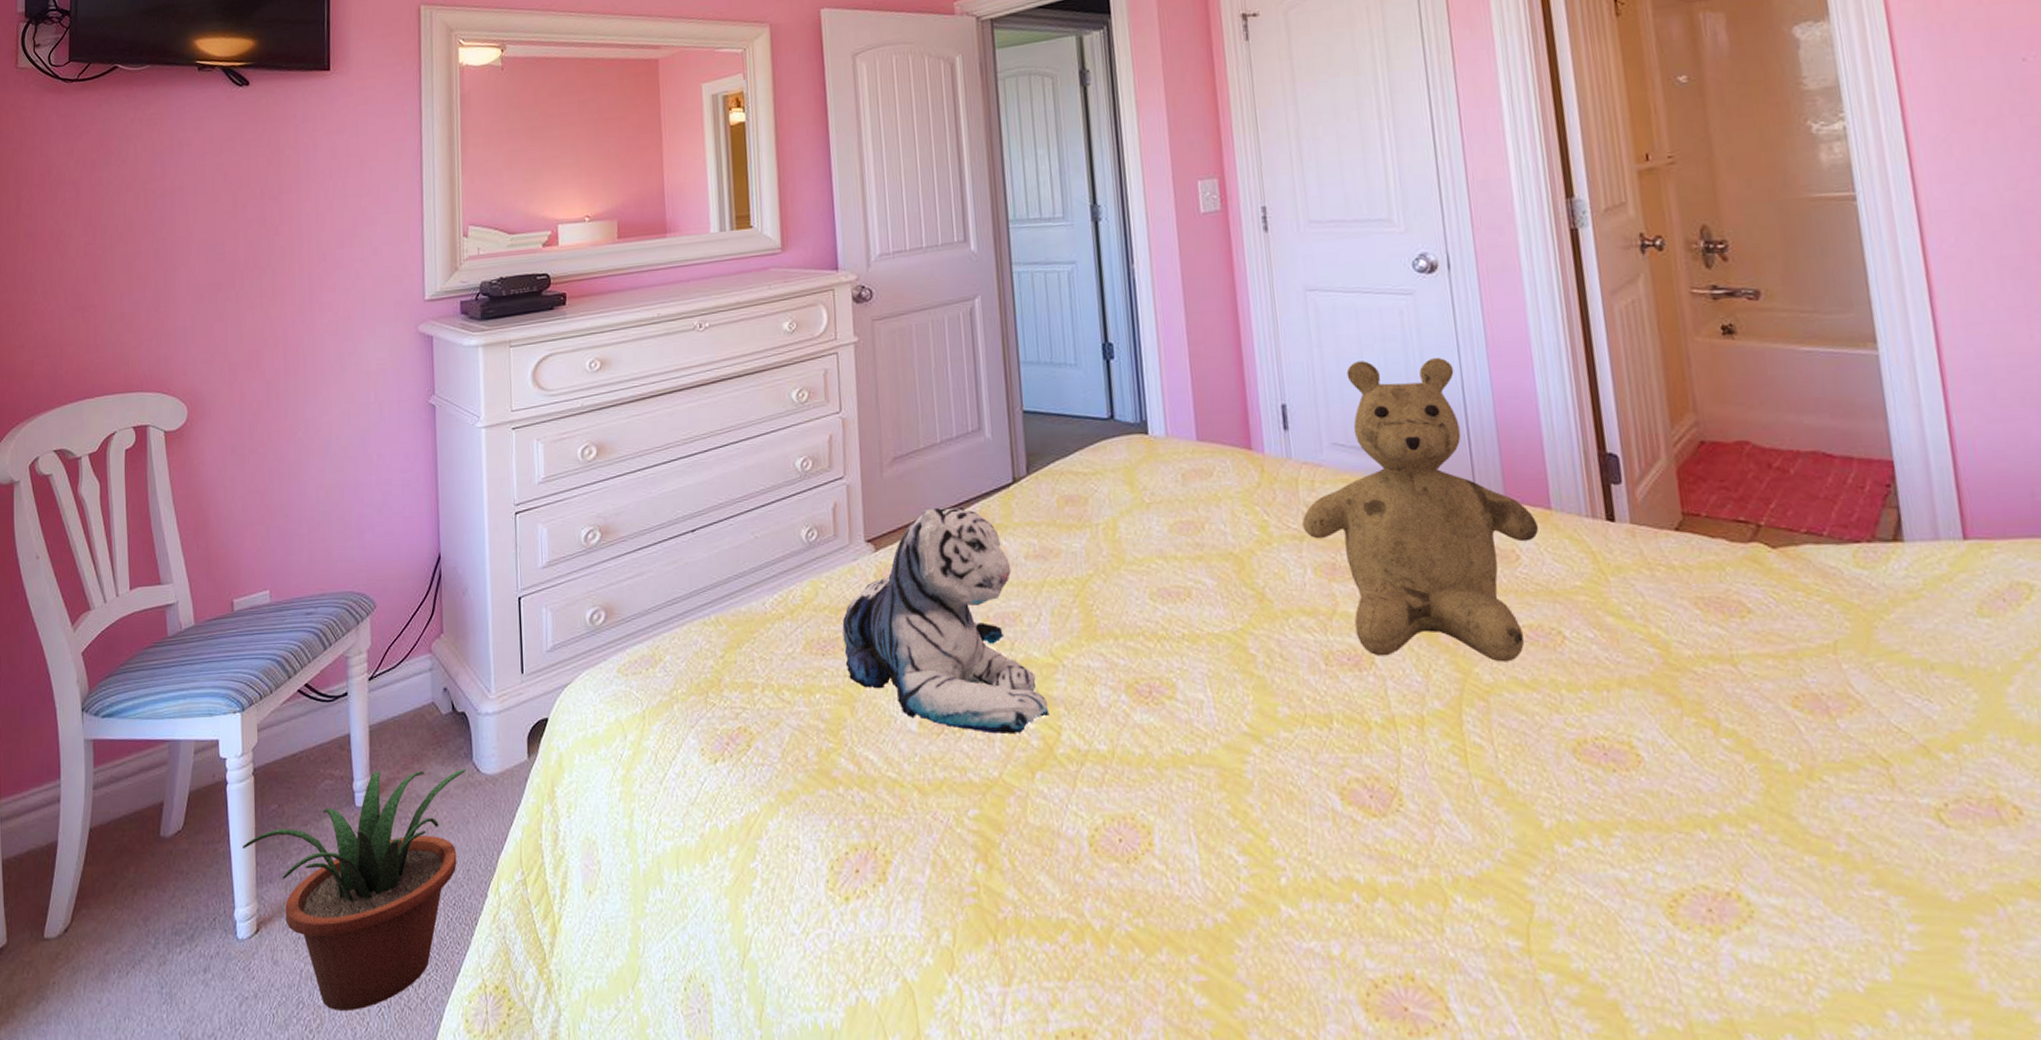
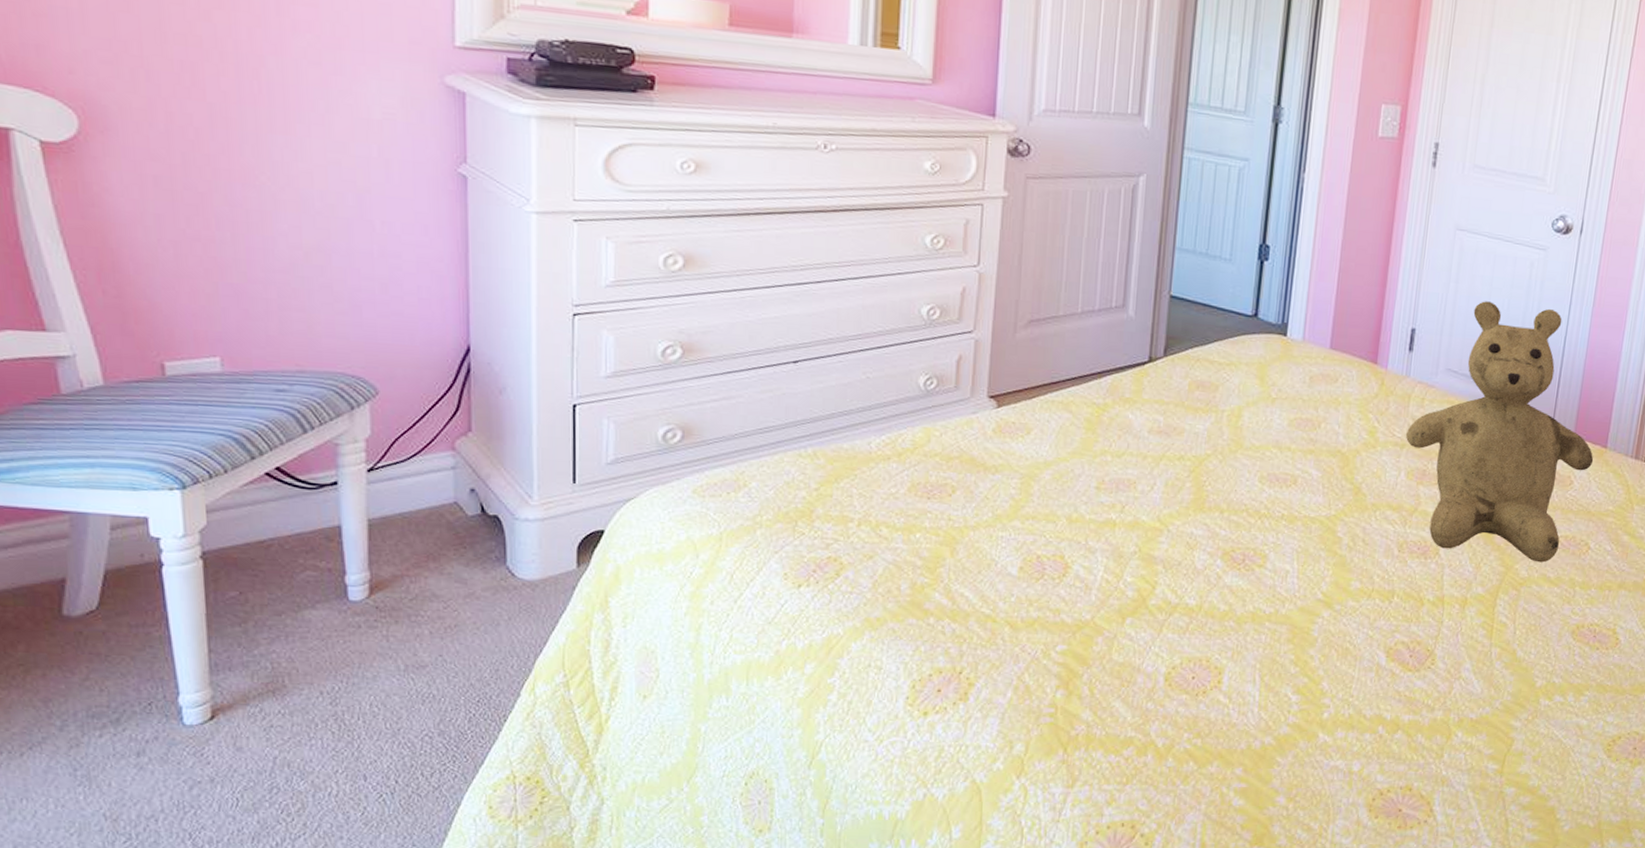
potted plant: present [242,768,467,1010] -> none [187,565,498,796]
plush toy: present [842,507,1049,735] -> none [951,374,1148,585]

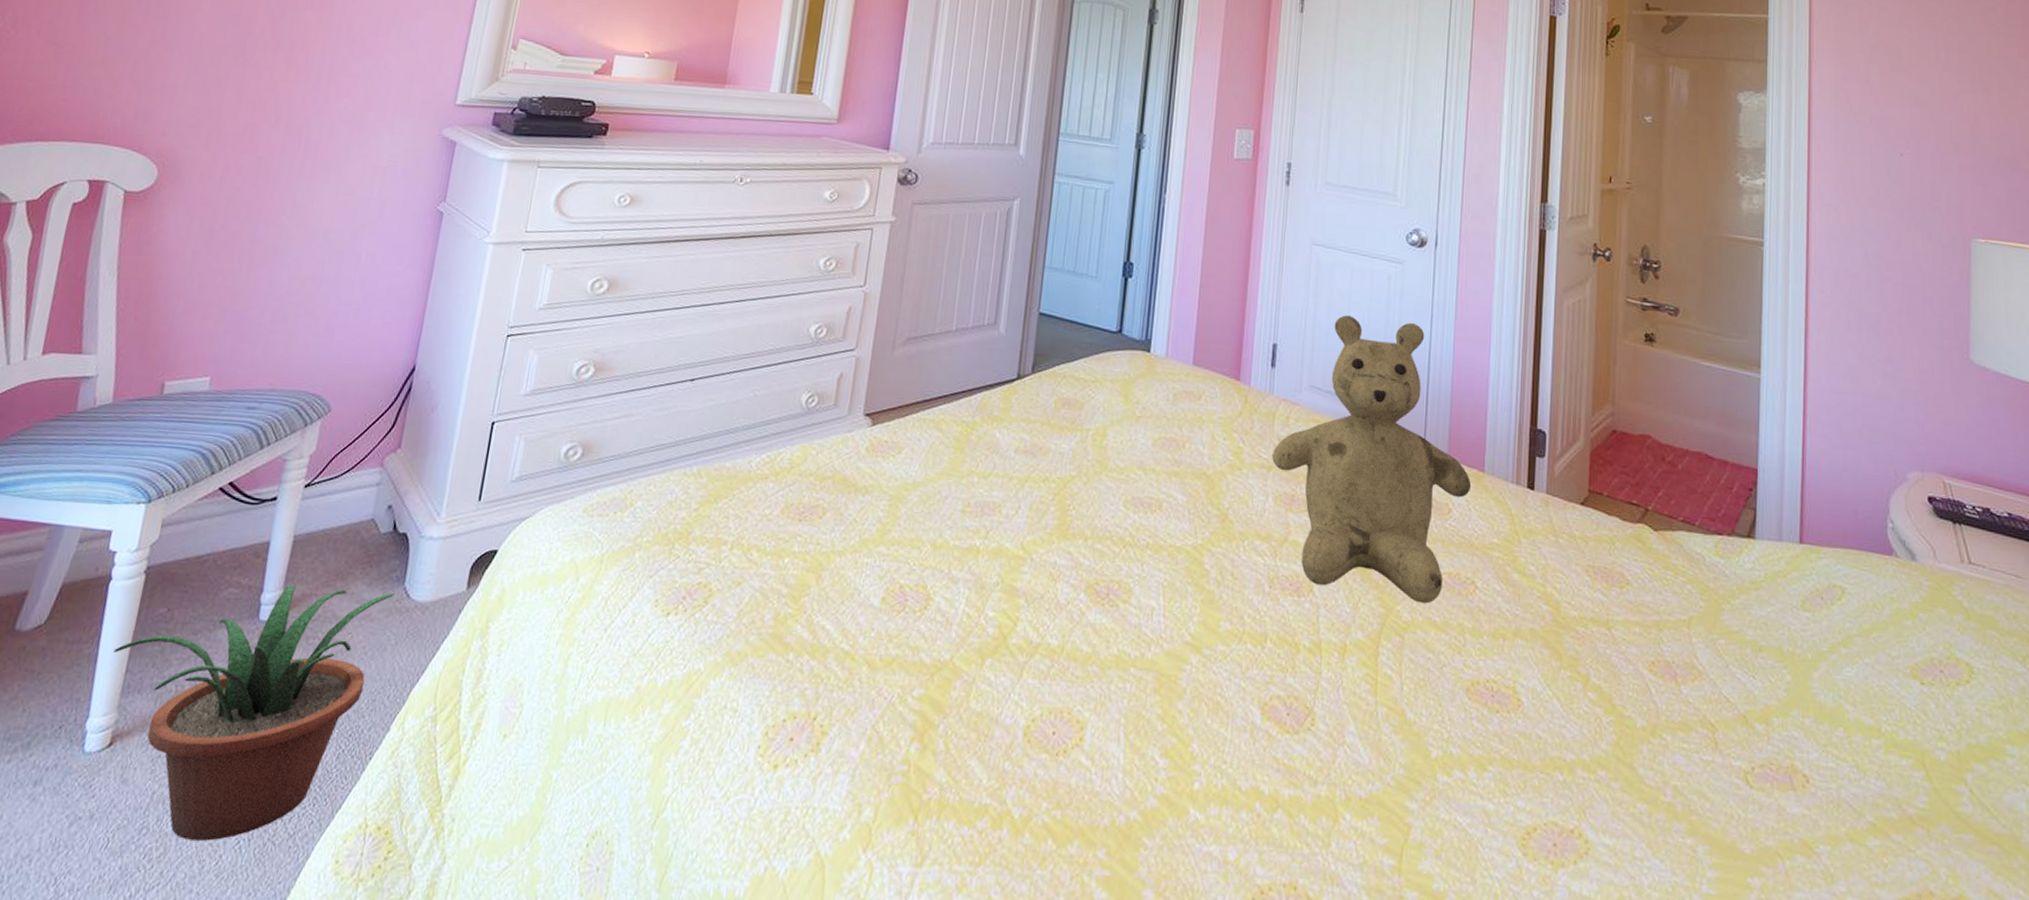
potted plant: none [187,565,498,796] -> present [112,583,396,841]

